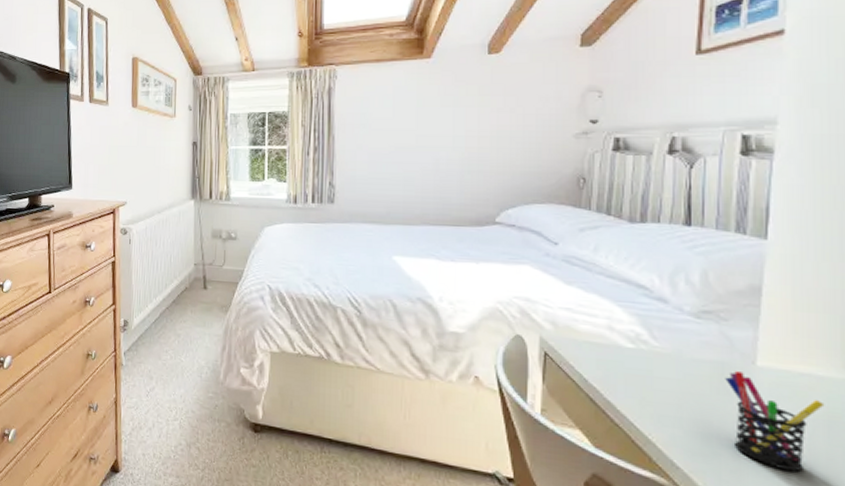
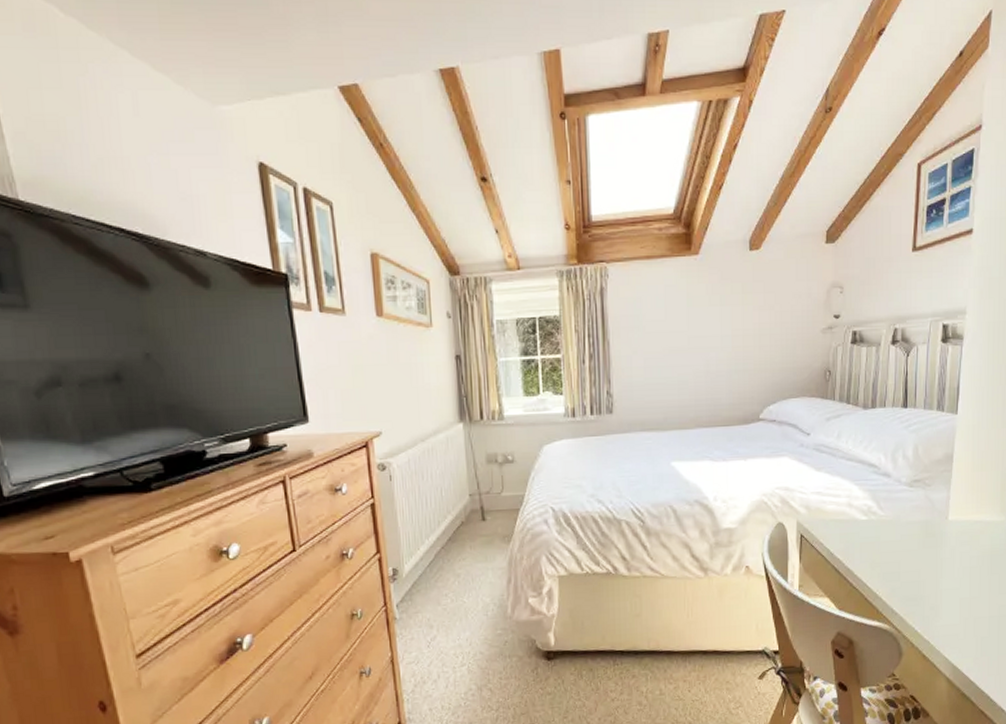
pen holder: present [725,371,825,472] -> none [928,527,989,600]

